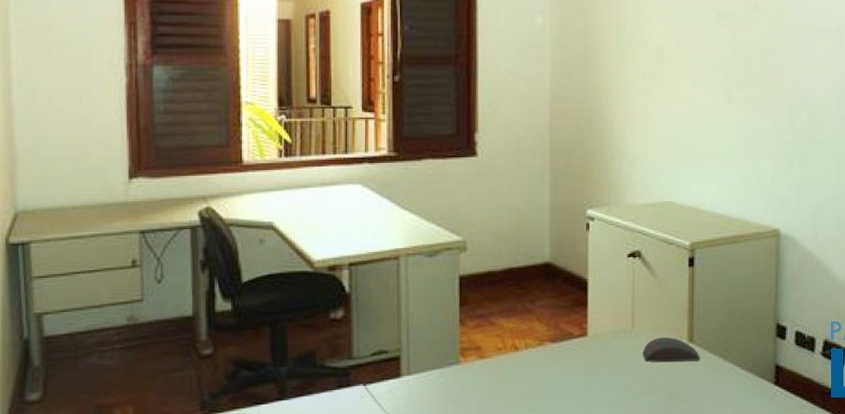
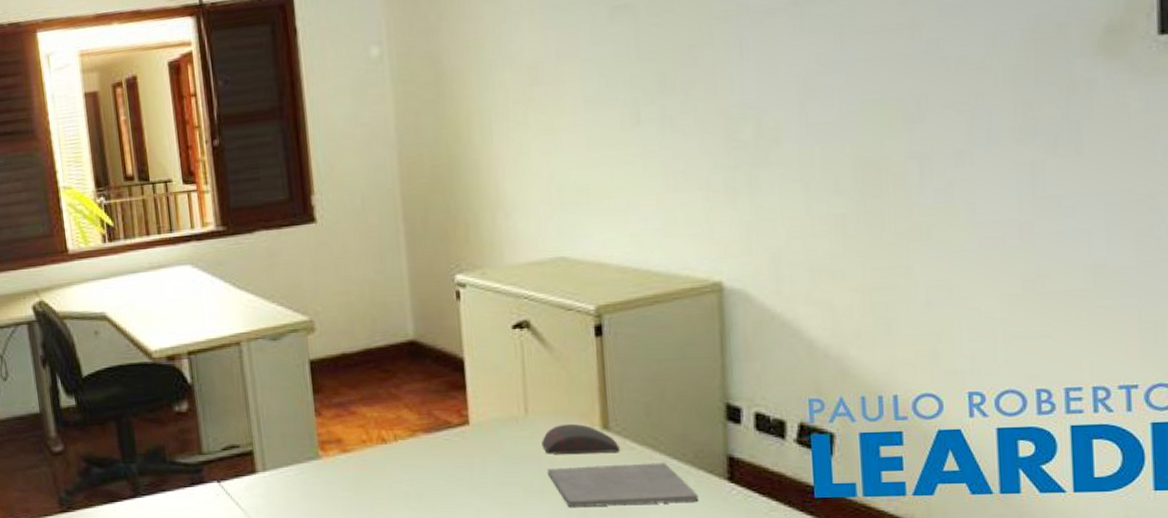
notepad: none [645,369,754,407] -> present [547,462,699,508]

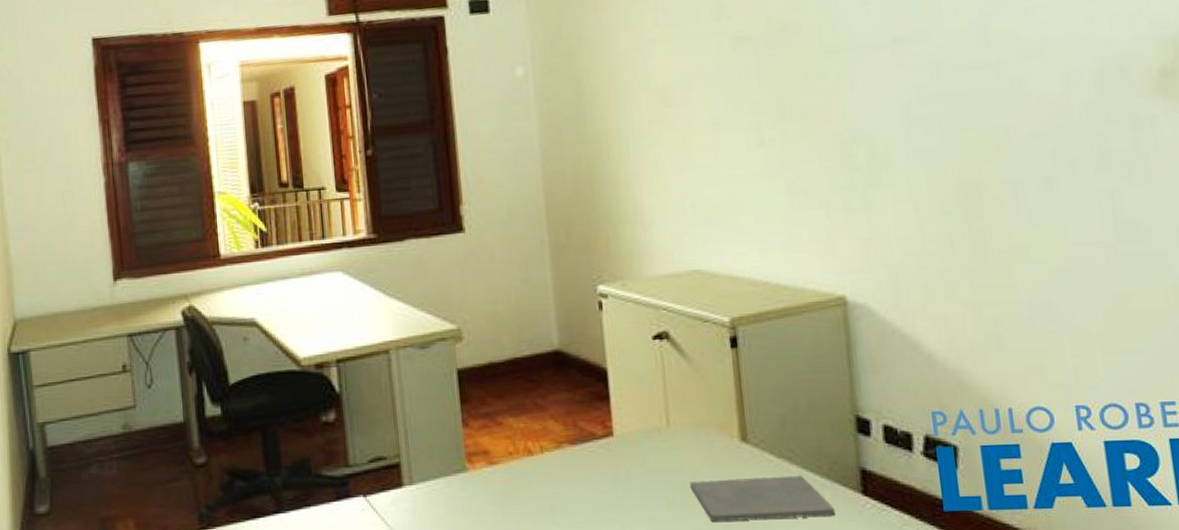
computer mouse: present [542,423,620,454] -> none [683,435,759,467]

